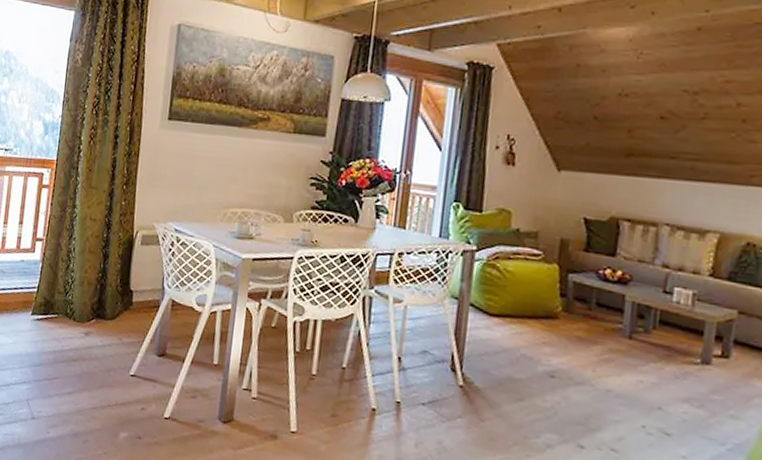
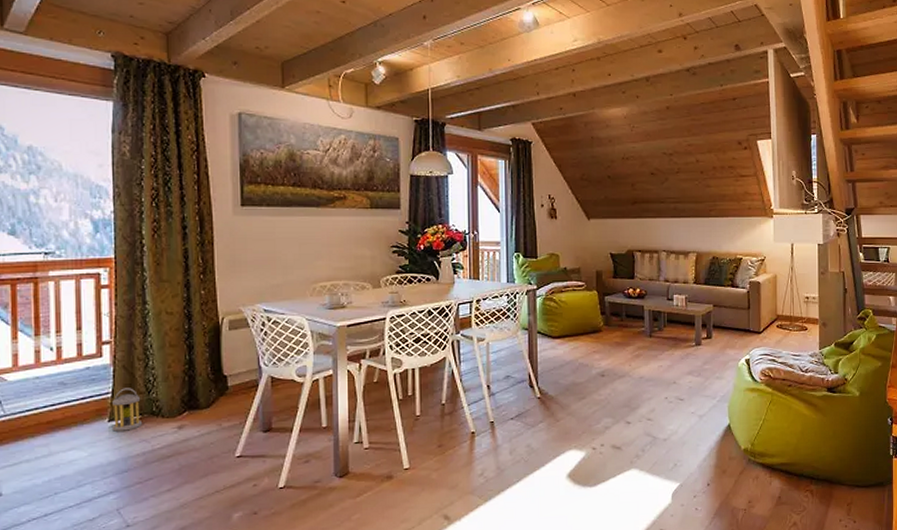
lantern: none [34,285,59,327] -> present [112,388,143,432]

